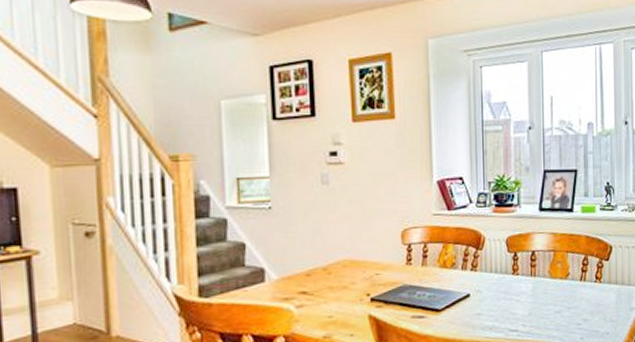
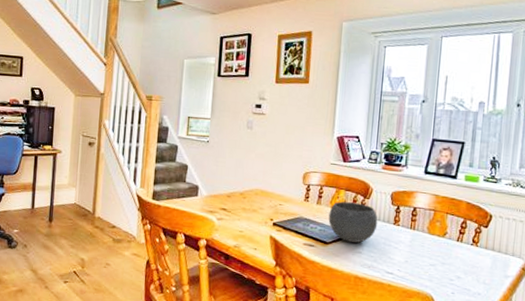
bowl: none [438,256,495,304] -> present [328,201,378,243]

